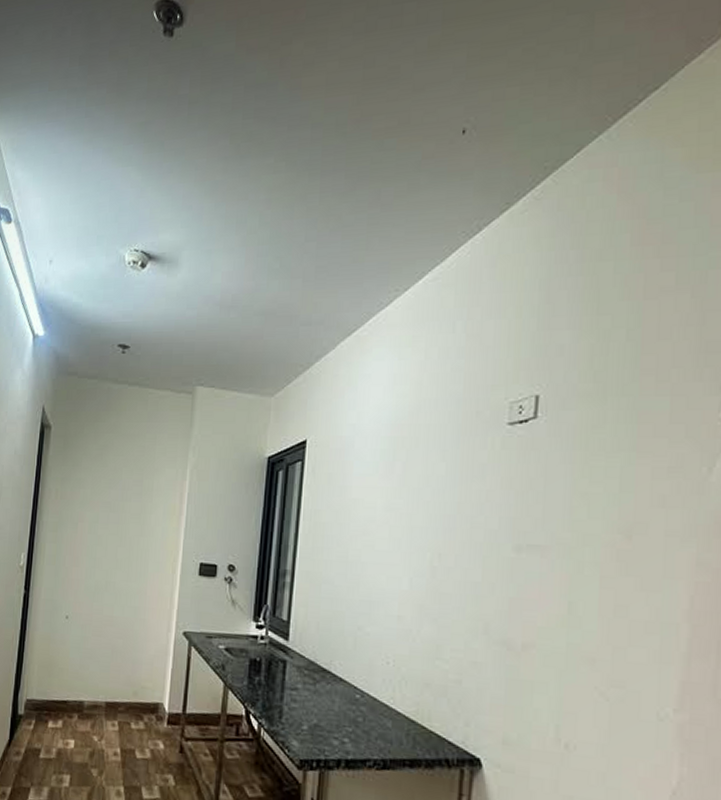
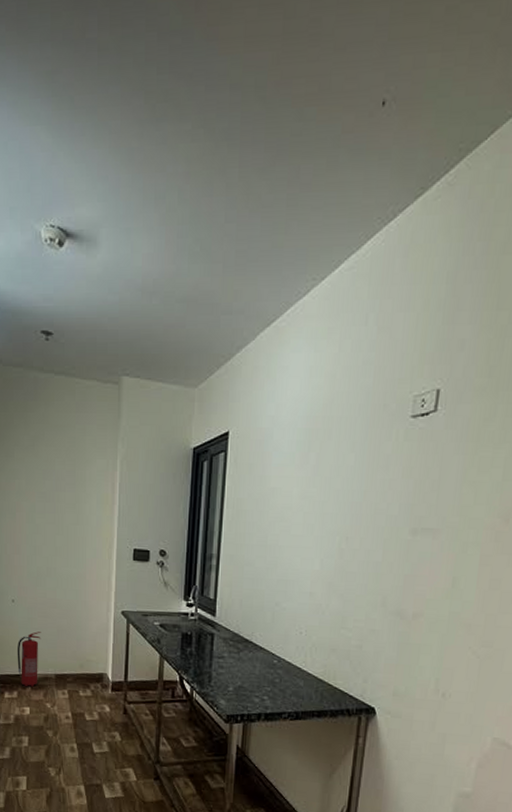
fire extinguisher: none [65,652,94,716] -> present [17,631,41,687]

